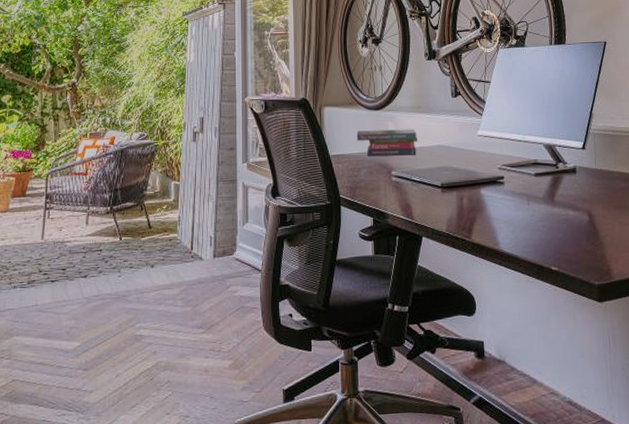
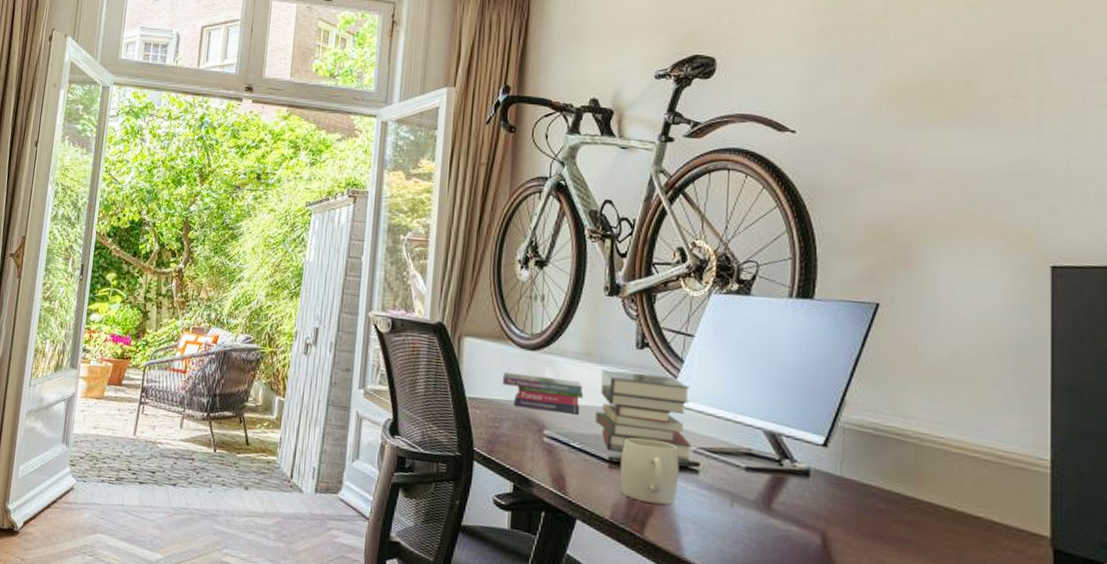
books: none [428,115,498,179] -> present [595,369,692,463]
mug: none [449,164,491,214] -> present [620,437,679,505]

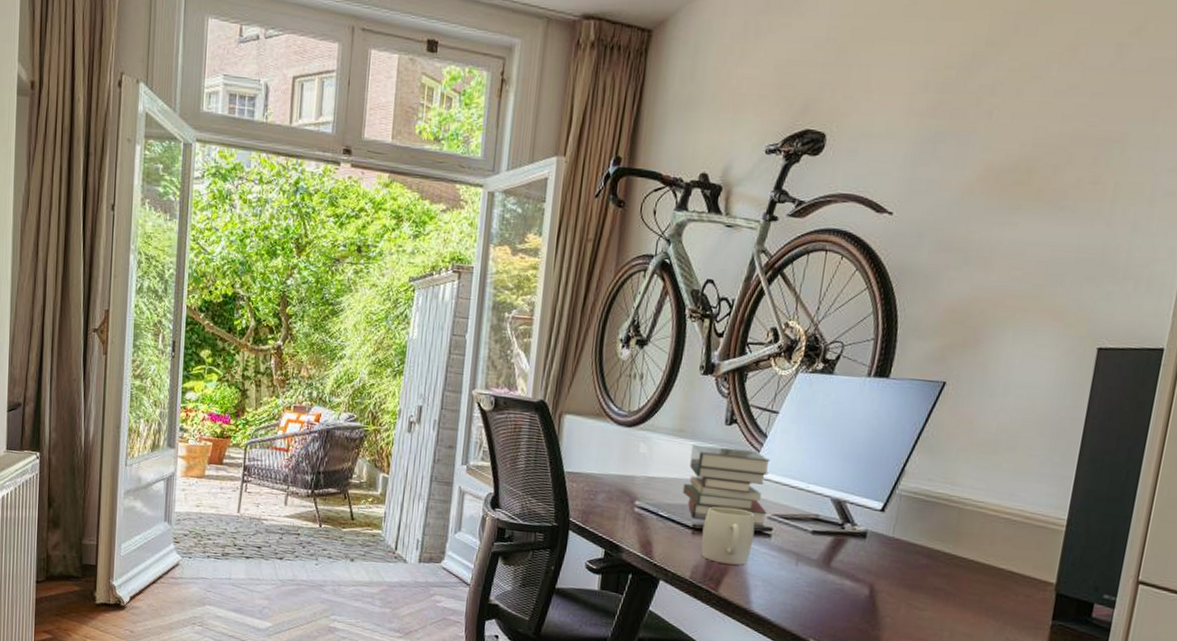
books: present [502,372,584,415] -> none [599,448,674,487]

